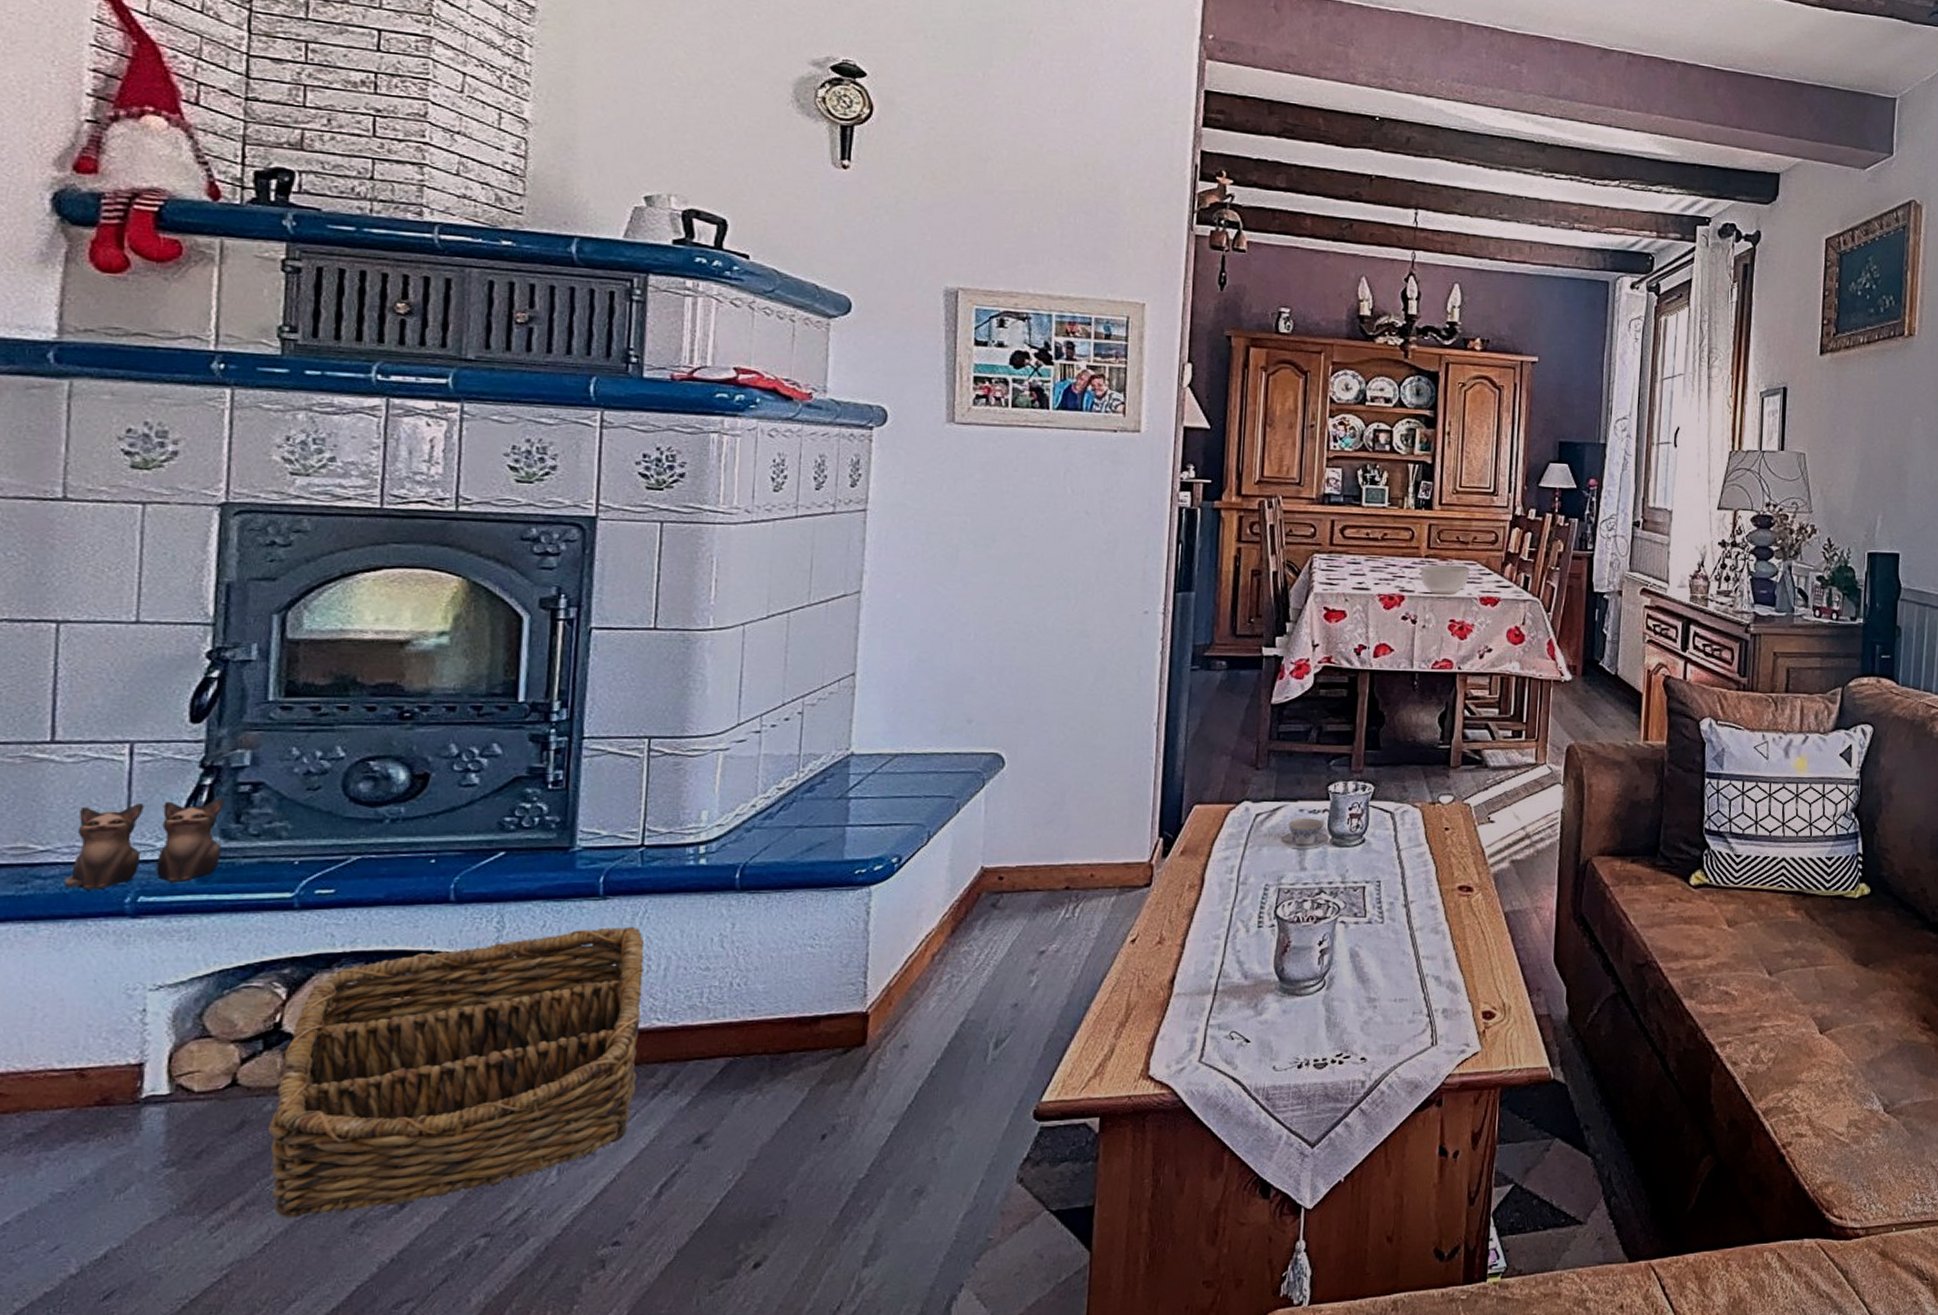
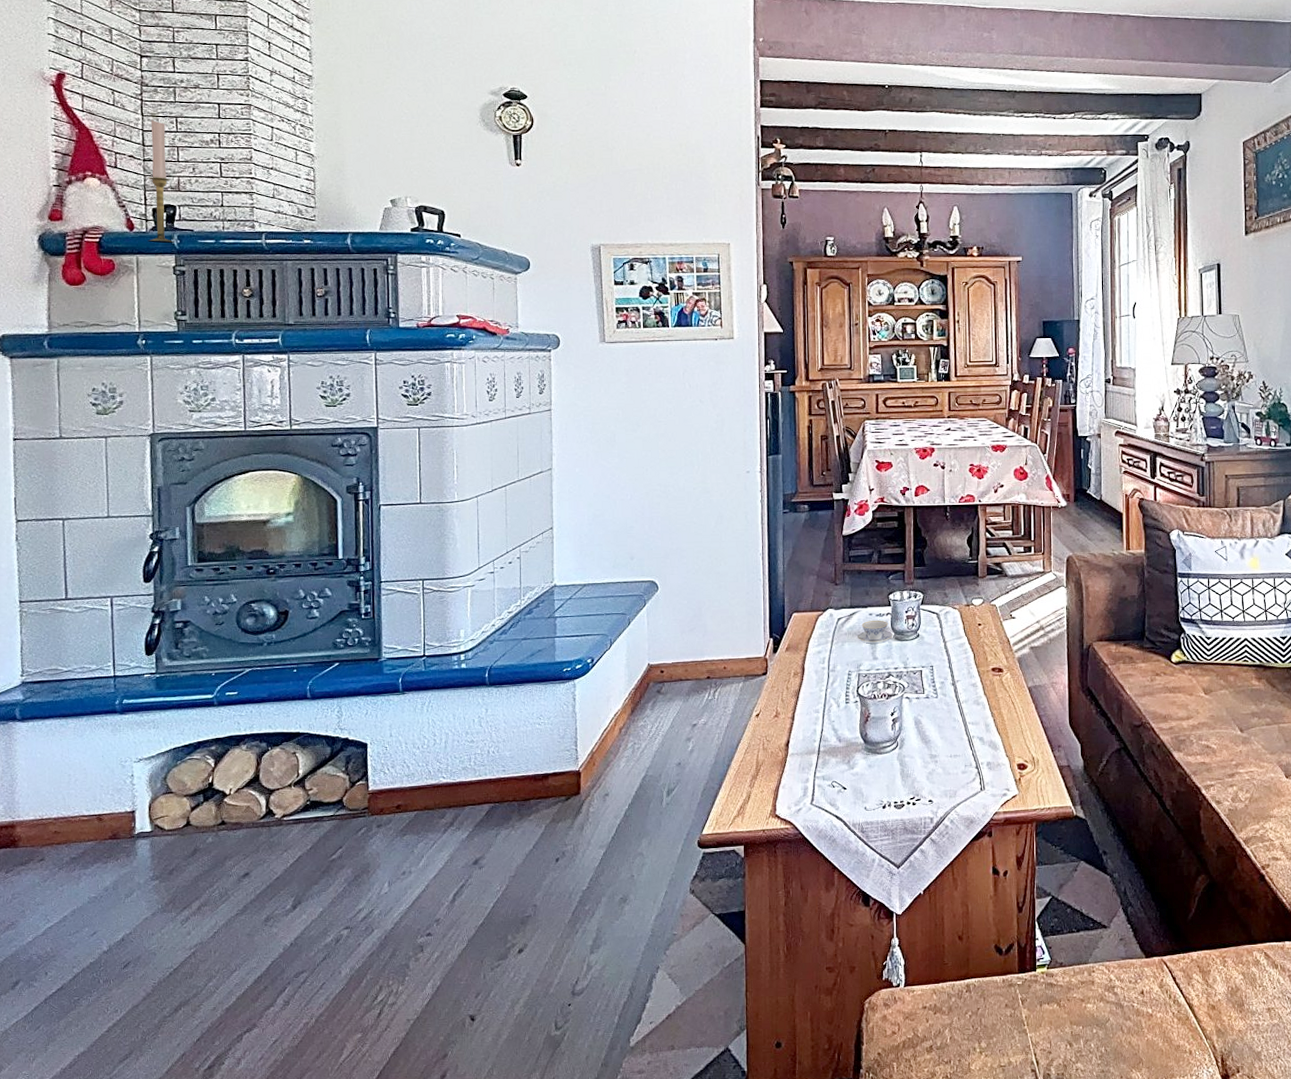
cat: present [65,798,225,890] -> none [81,632,169,696]
candlestick: none [241,41,289,226] -> present [147,119,175,244]
basket: present [268,926,644,1217] -> none [211,712,433,914]
bowl: present [1420,564,1470,596] -> none [945,422,983,446]

